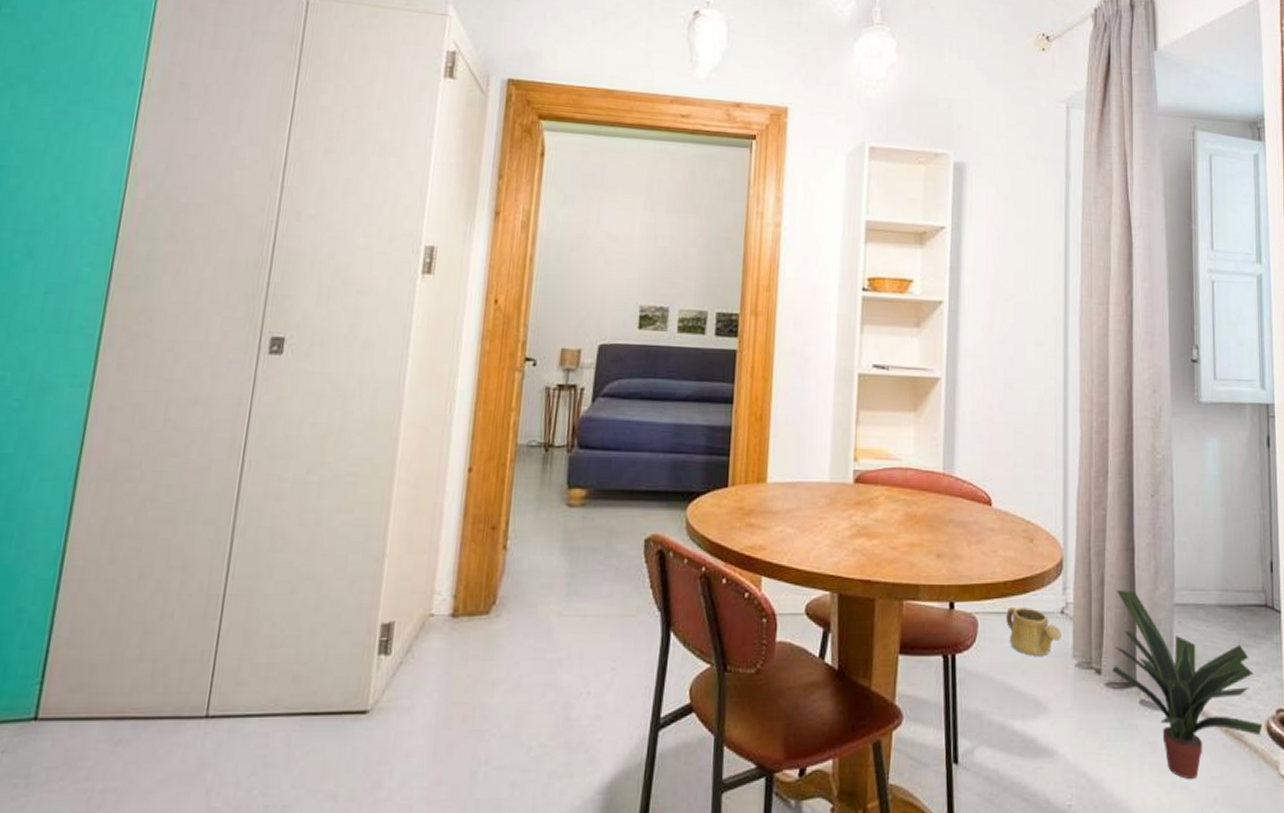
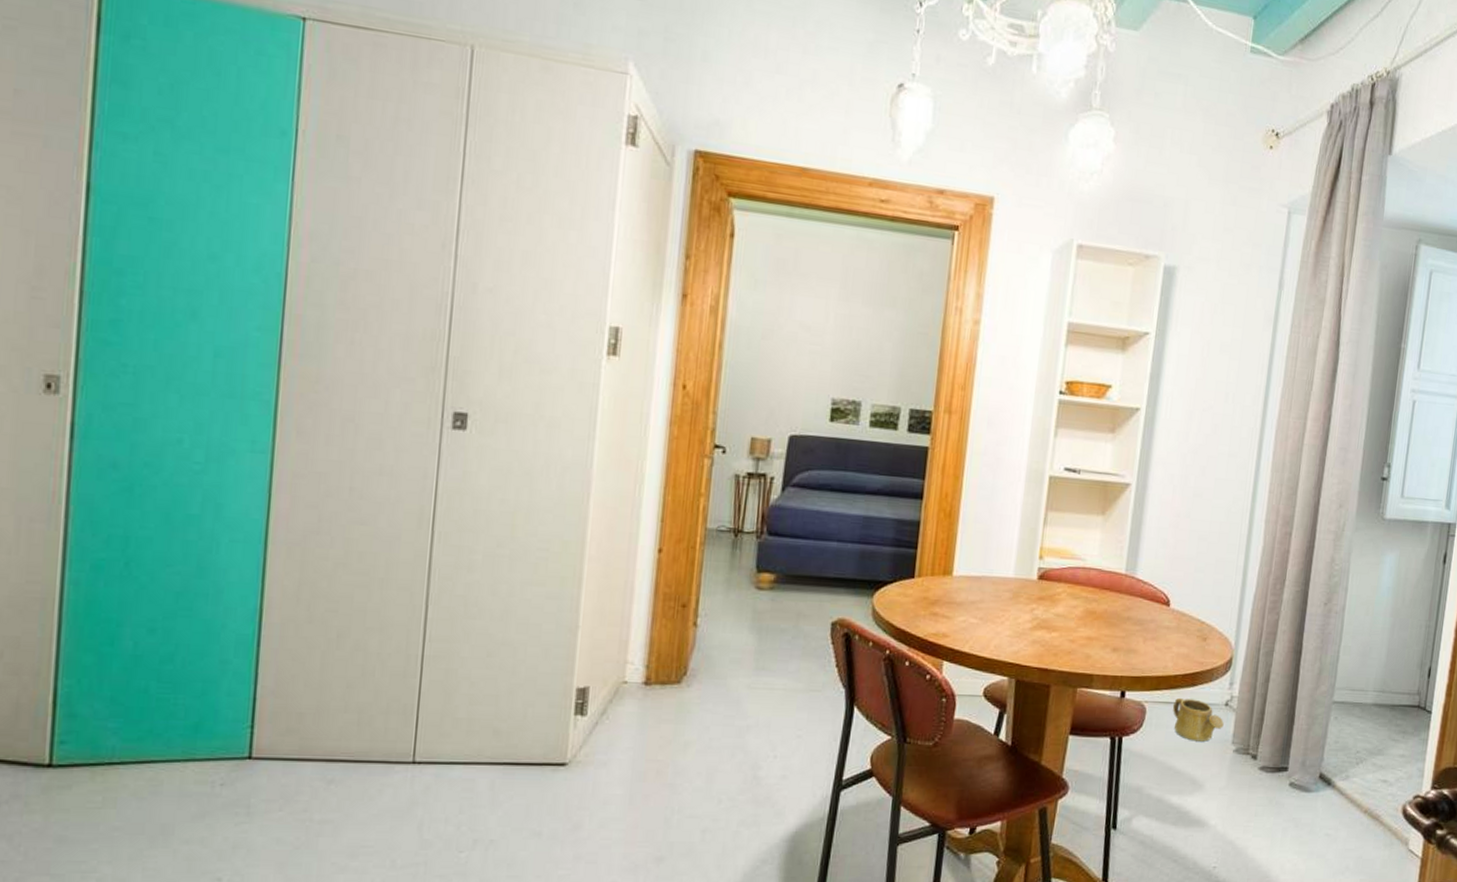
potted plant: present [1112,589,1263,779] -> none [1267,686,1399,850]

